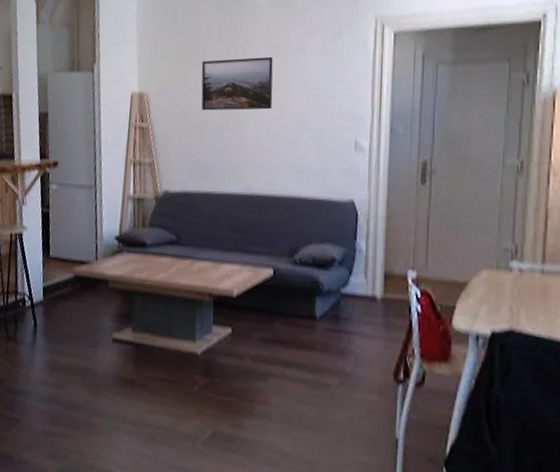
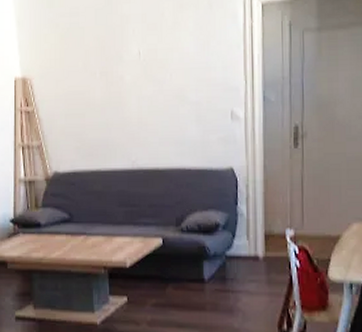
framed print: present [201,56,273,111] -> none [81,33,151,91]

